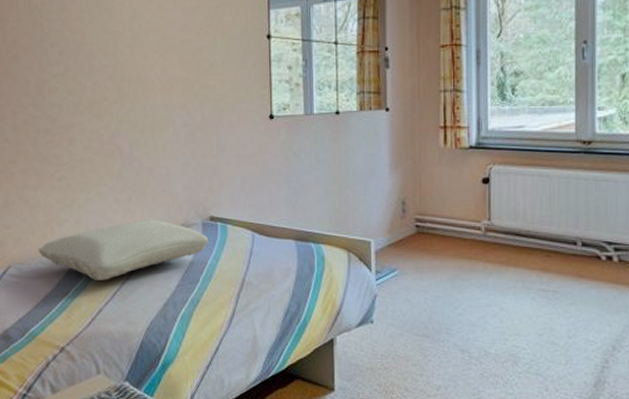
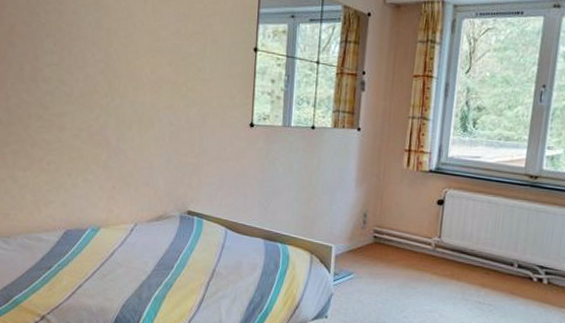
pillow: present [37,220,209,280] -> none [24,208,185,260]

